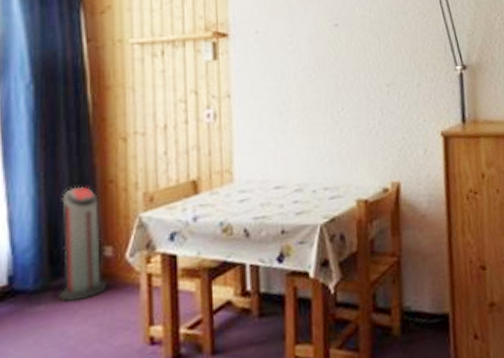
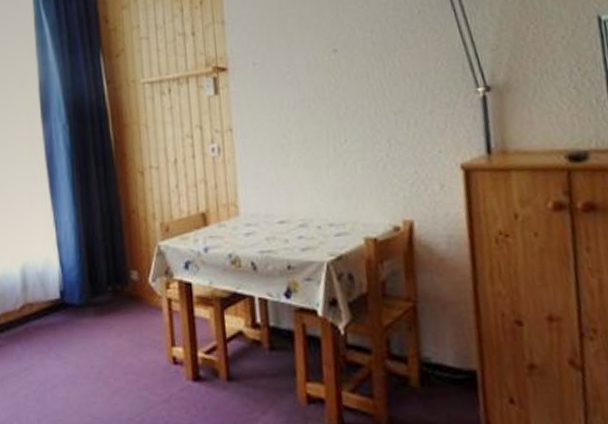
air purifier: present [59,186,106,302] -> none [95,215,135,317]

